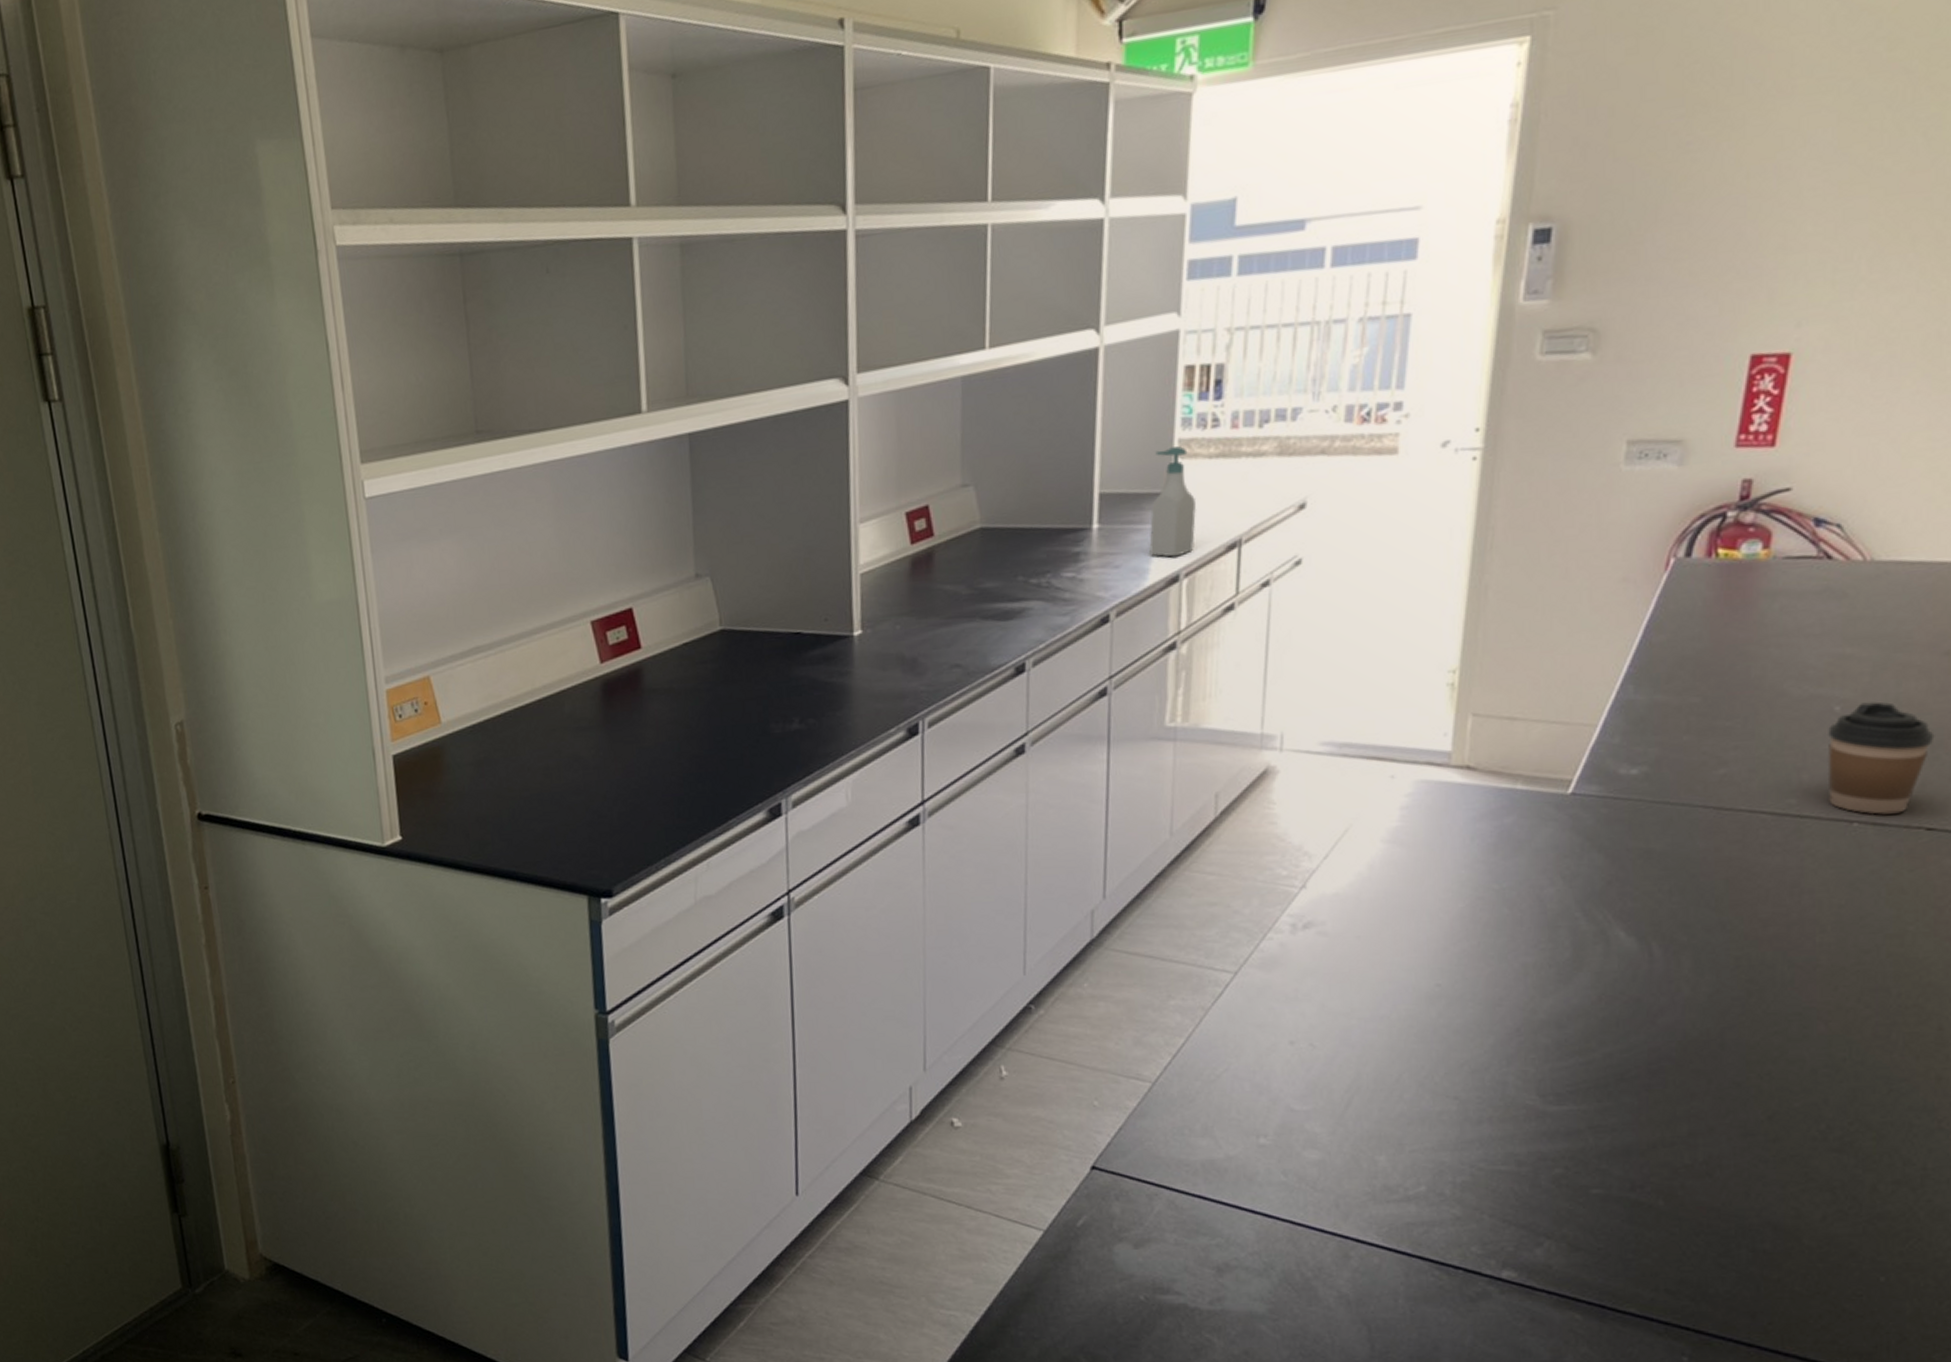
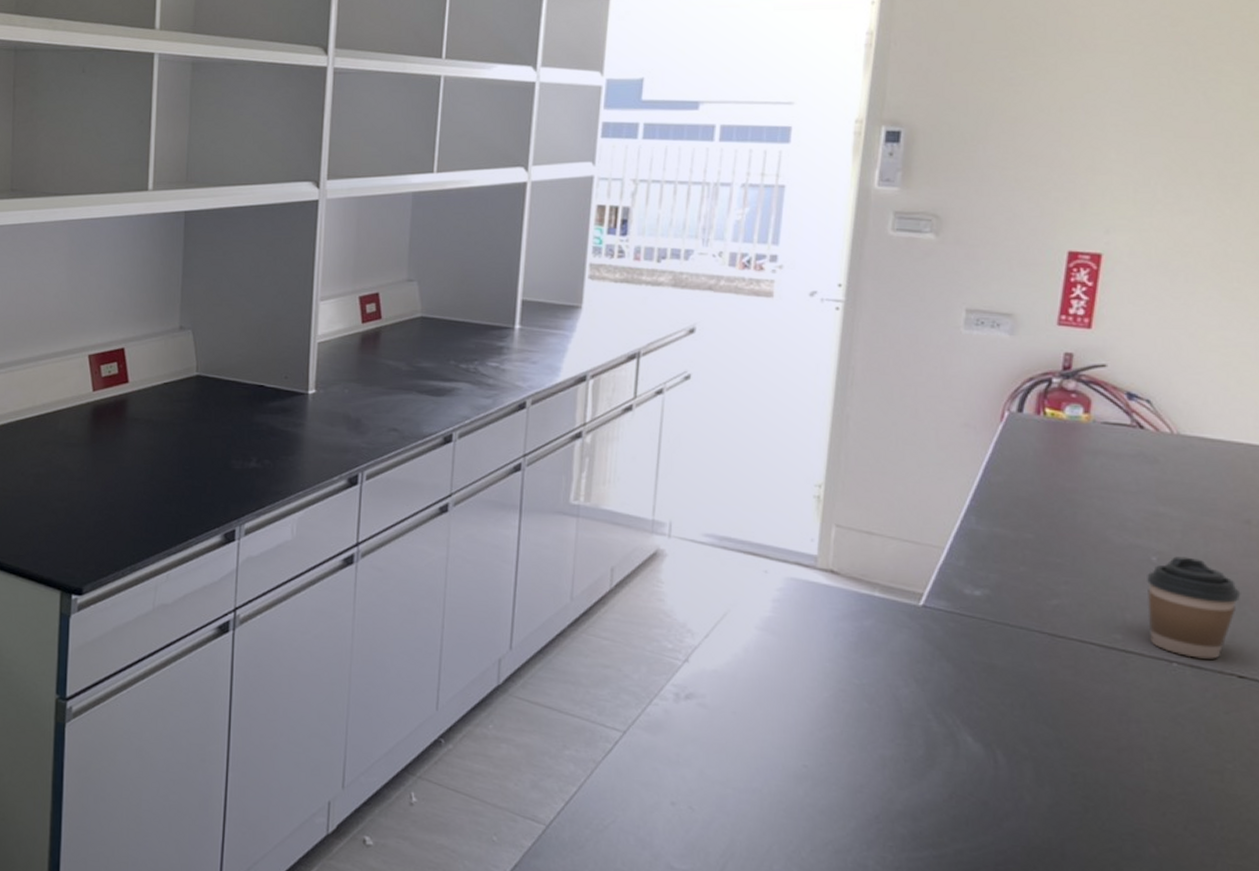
soap bottle: present [1149,446,1196,557] -> none [562,269,602,360]

